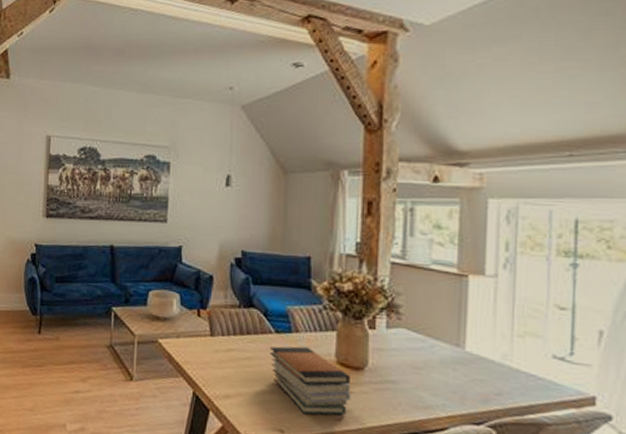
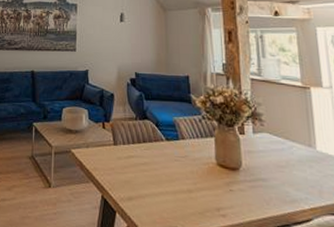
book stack: present [270,346,351,415] -> none [163,151,231,212]

